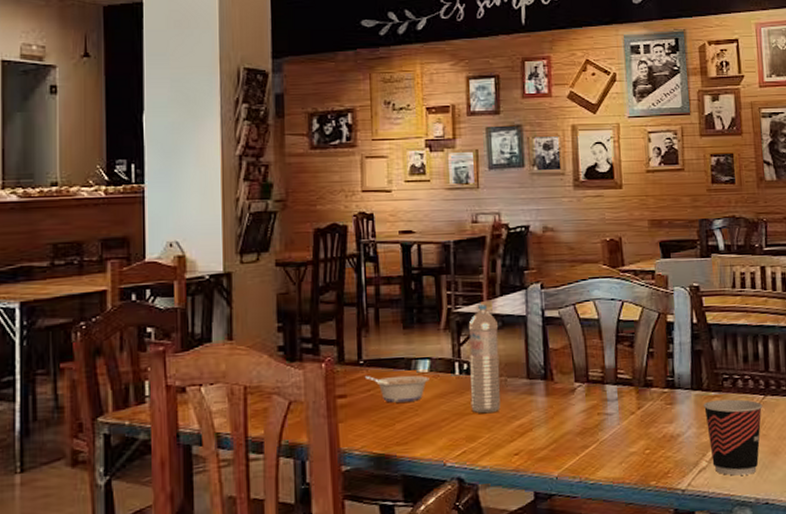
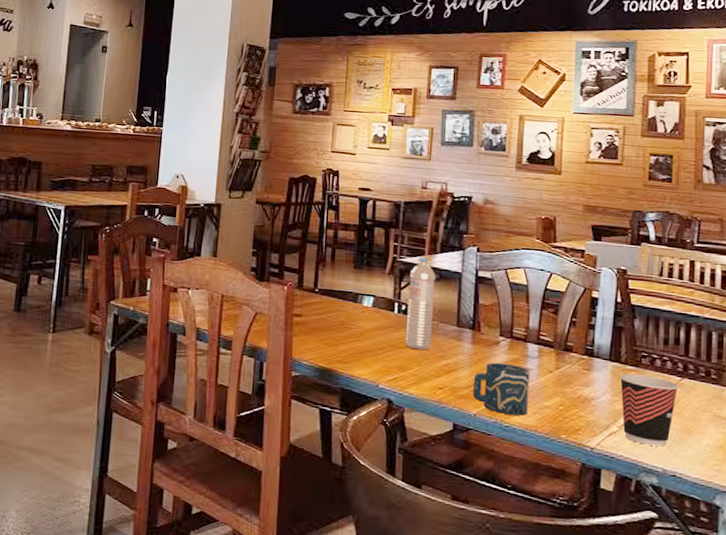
legume: present [366,375,430,403] -> none [319,302,372,330]
cup: none [551,412,613,471] -> present [472,362,530,416]

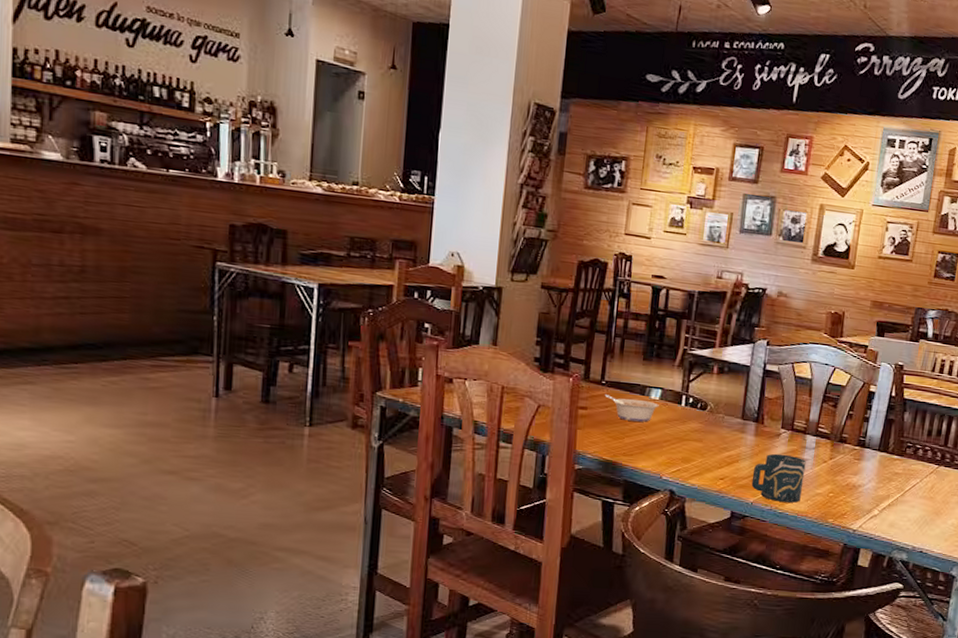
legume: none [319,302,372,330] -> present [605,395,659,422]
water bottle: present [405,258,435,350] -> none [690,350,725,443]
cup: present [619,373,679,447] -> none [883,462,936,527]

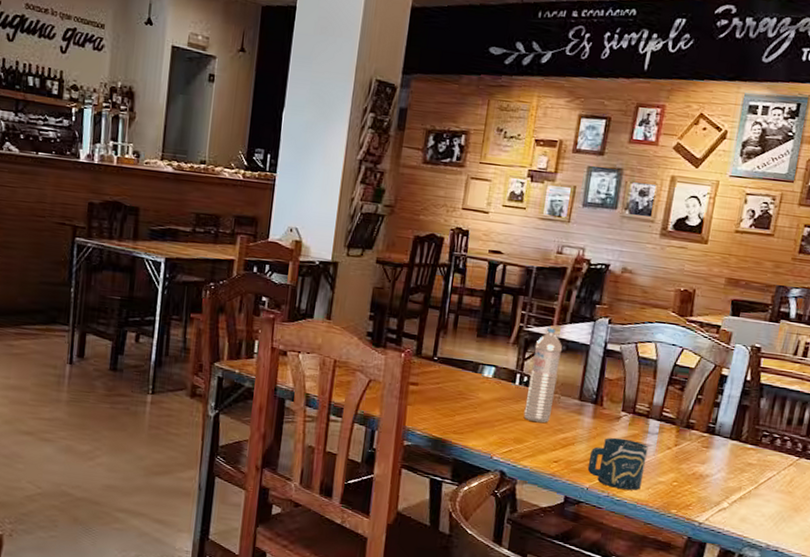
legume: present [605,395,659,422] -> none [437,371,492,400]
water bottle: none [690,350,725,443] -> present [523,328,562,423]

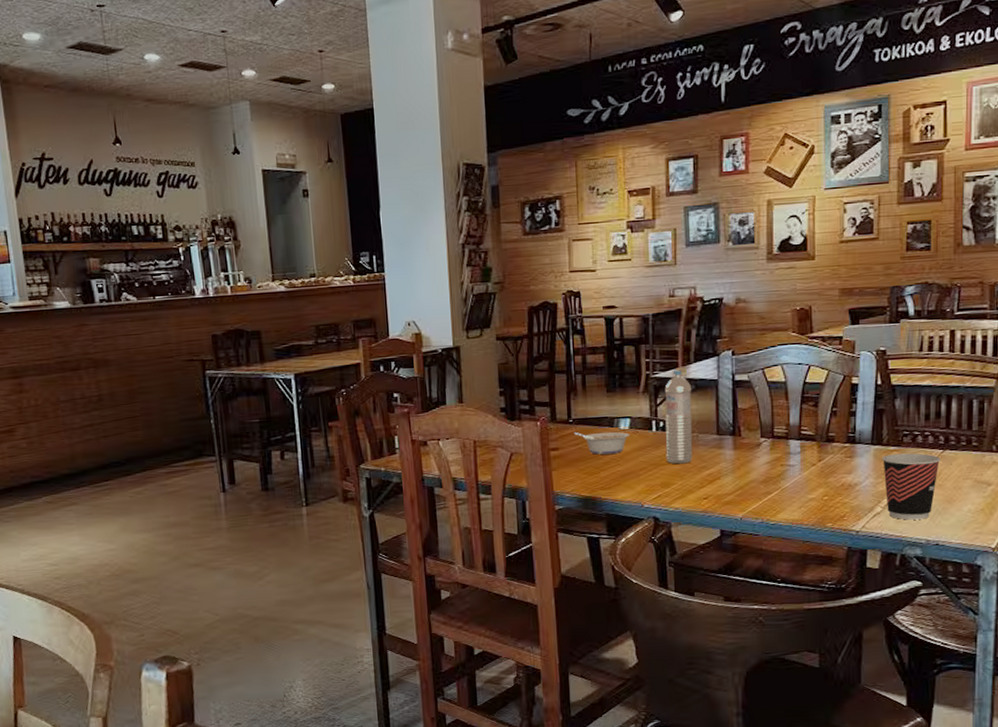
legume: none [437,371,492,400] -> present [574,432,630,455]
cup: present [587,437,648,490] -> none [737,463,794,513]
cup: none [733,452,796,523] -> present [881,453,941,520]

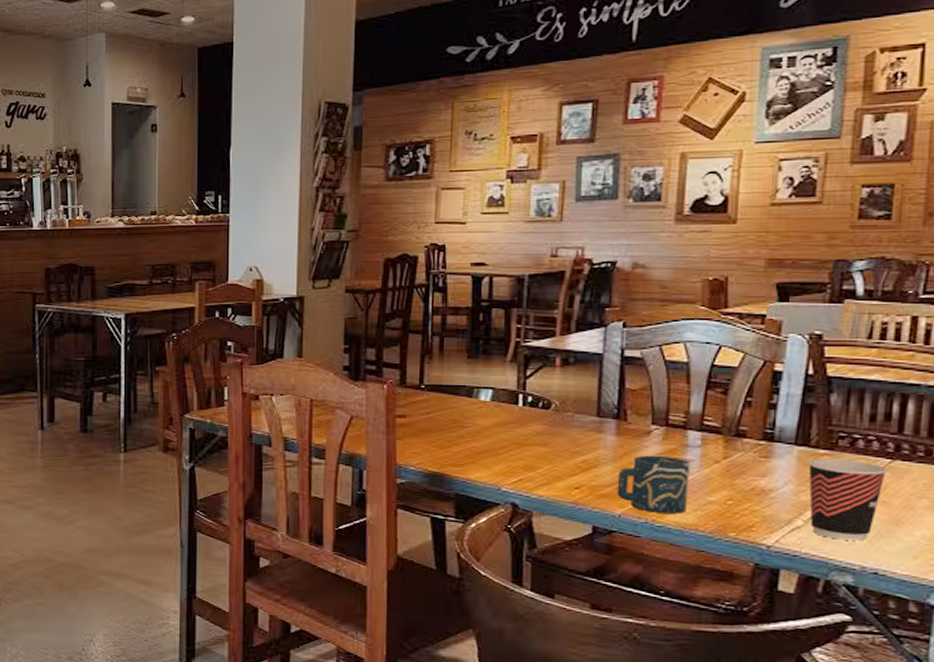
legume: present [574,432,630,455] -> none [426,400,491,427]
water bottle: present [664,370,693,464] -> none [532,340,569,446]
cup: none [737,463,794,513] -> present [617,455,690,514]

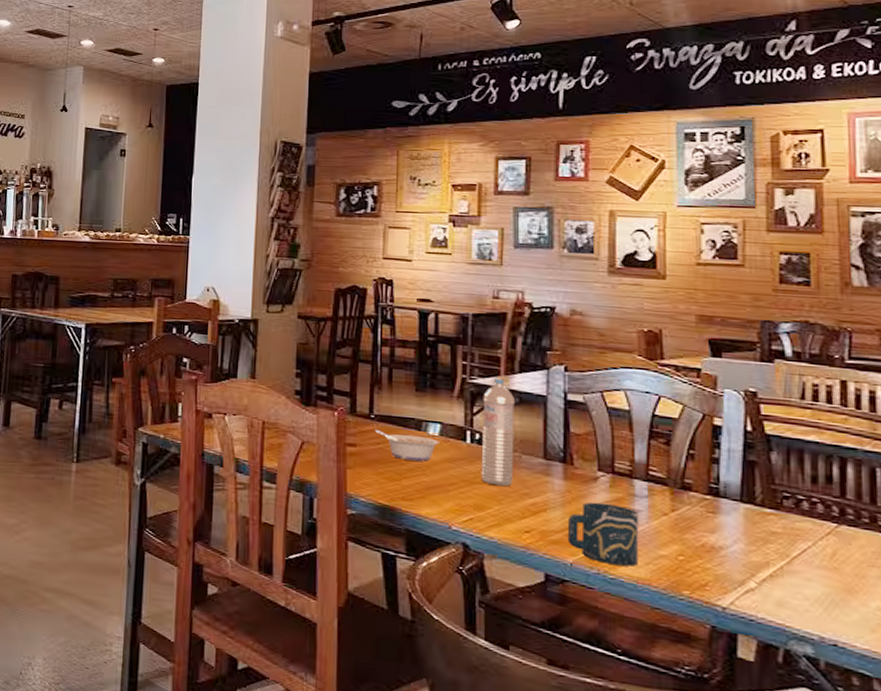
legume: none [426,400,491,427] -> present [376,430,439,462]
water bottle: none [532,340,569,446] -> present [481,378,514,487]
cup: present [807,459,888,541] -> none [754,517,836,609]

